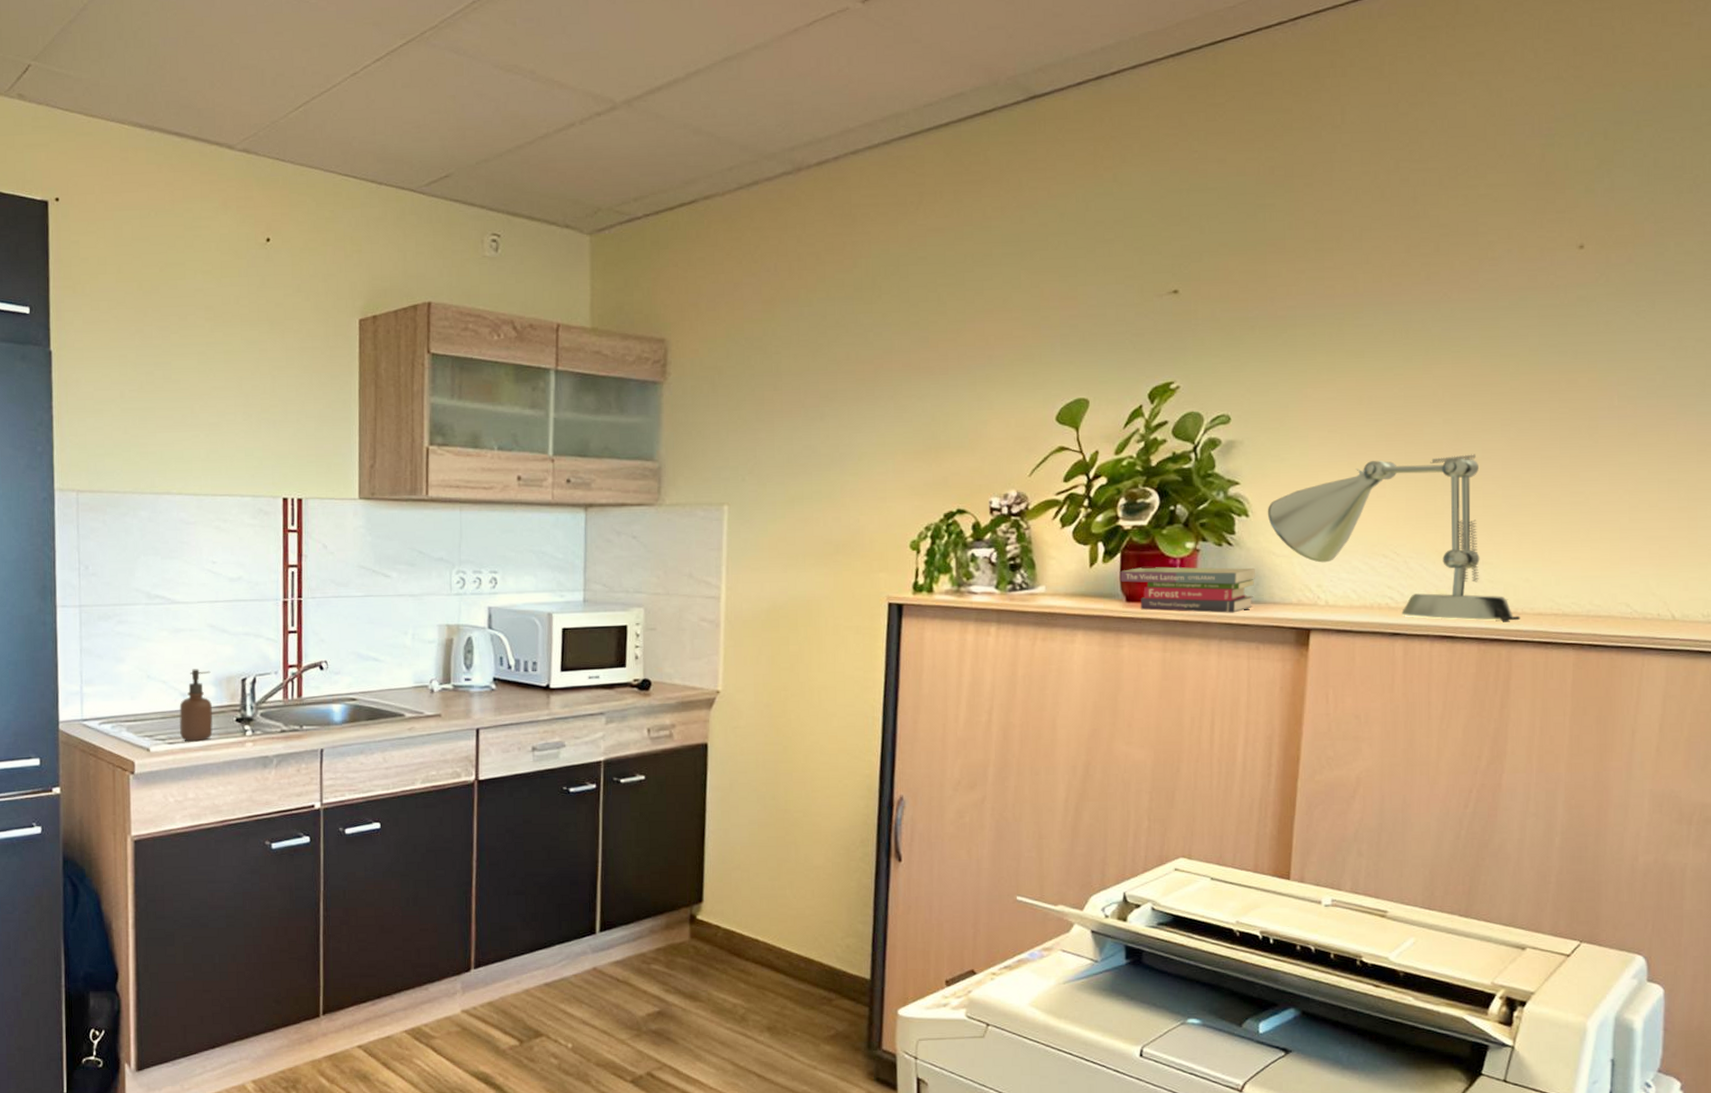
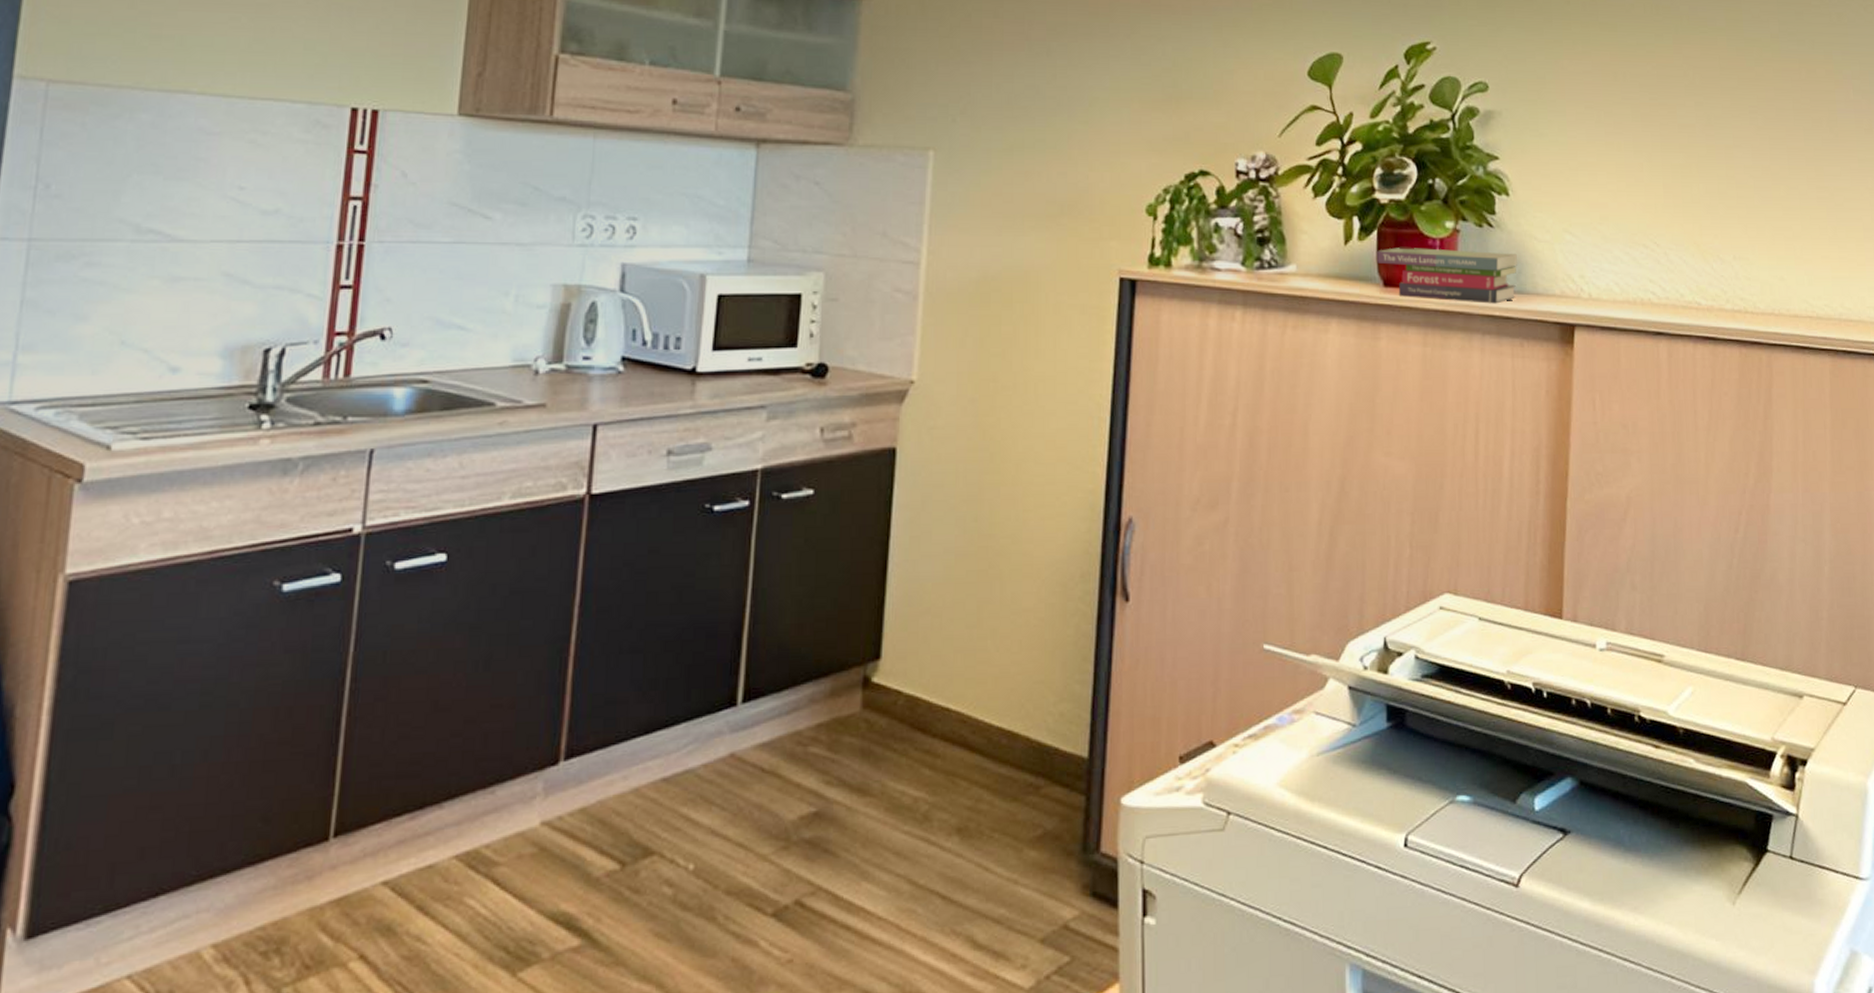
soap dispenser: present [179,669,214,742] -> none [161,333,219,437]
desk lamp: present [1267,454,1521,622] -> none [1527,140,1778,324]

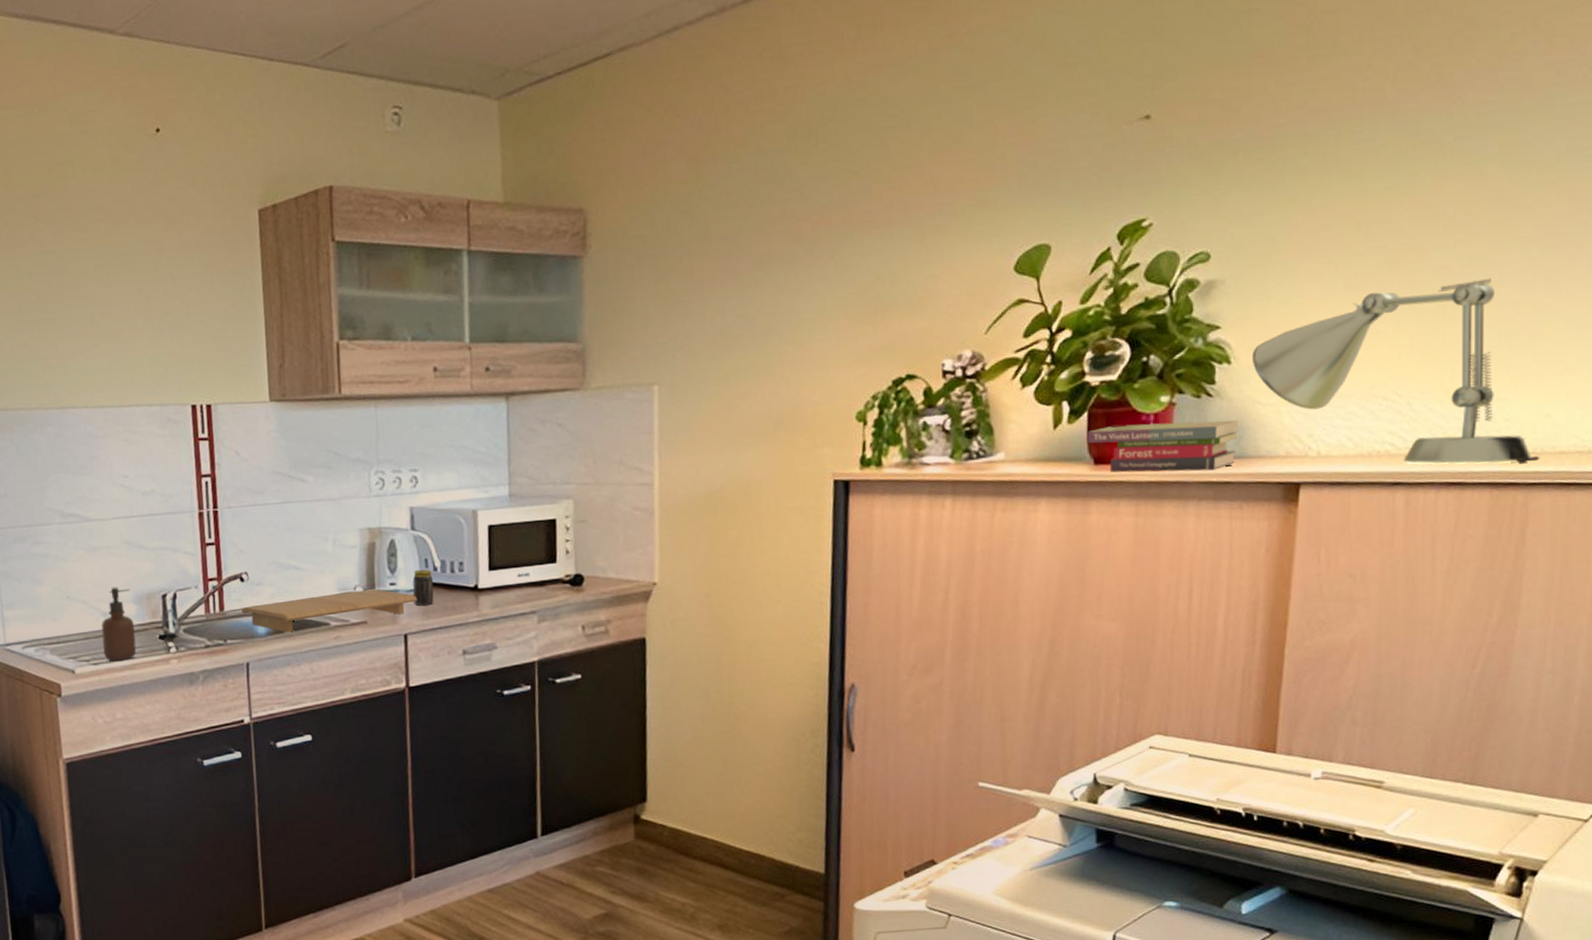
soap dispenser: none [161,333,219,437] -> present [101,587,137,661]
cutting board: none [374,363,617,412] -> present [240,589,418,633]
jar: none [611,342,641,390] -> present [412,569,434,606]
desk lamp: none [1527,140,1778,324] -> present [1251,278,1540,464]

